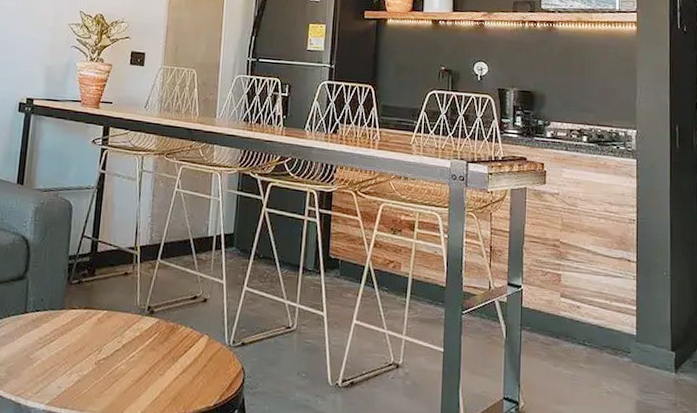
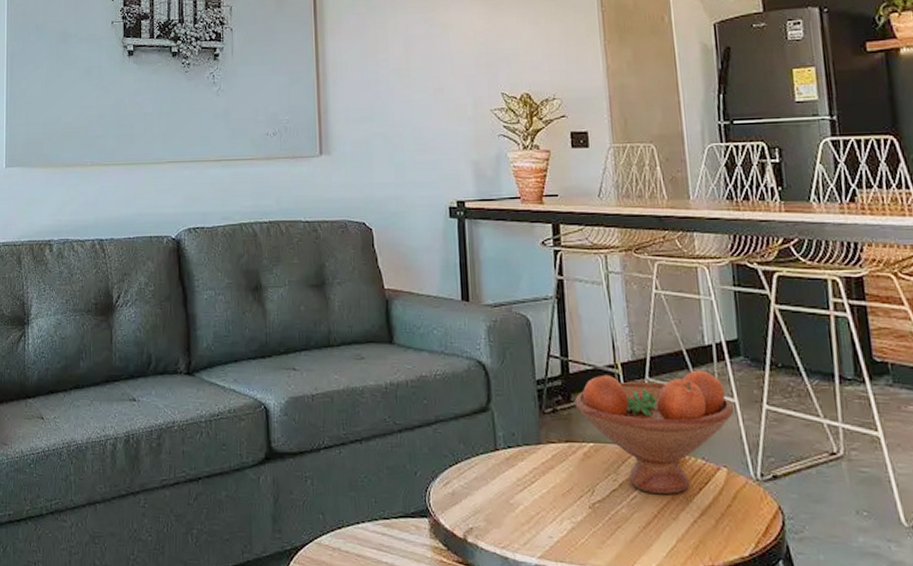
fruit bowl: none [97,254,221,355] -> present [574,370,734,495]

